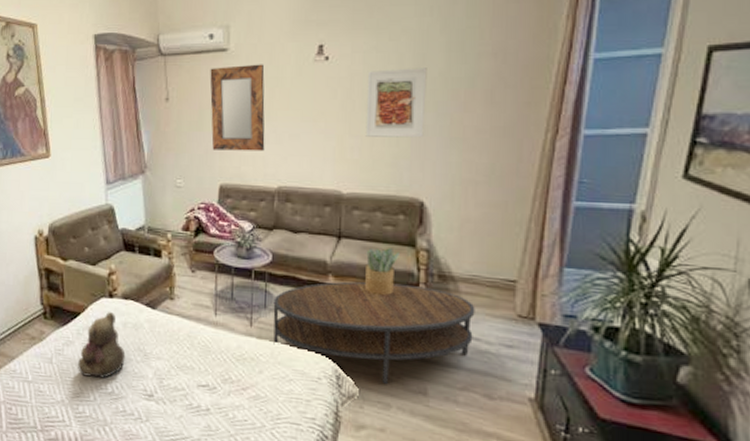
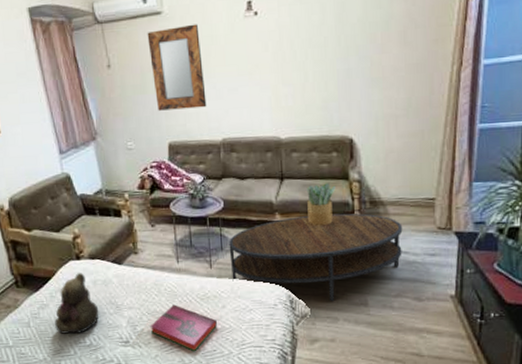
hardback book: none [177,361,251,419] -> present [150,304,217,352]
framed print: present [365,68,427,138] -> none [294,15,348,84]

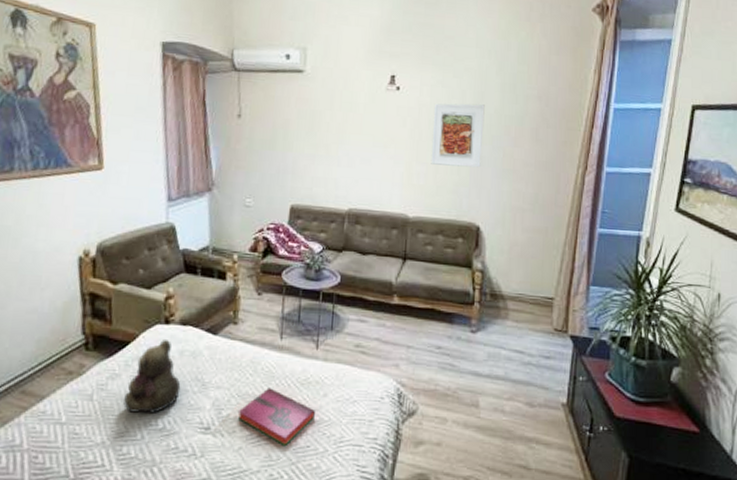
home mirror: present [147,24,207,111] -> none [284,87,339,174]
coffee table: present [229,213,403,301] -> none [339,301,521,399]
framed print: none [294,15,348,84] -> present [430,103,485,168]
potted plant: present [306,183,336,226] -> none [427,269,458,315]

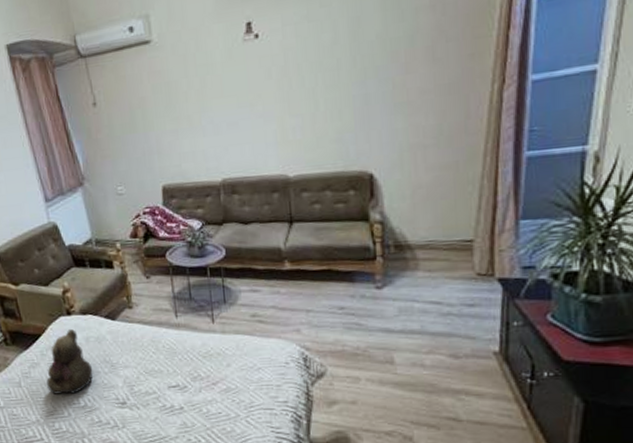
hardback book: present [237,388,315,447] -> none [148,363,222,414]
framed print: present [430,103,485,168] -> none [301,31,366,115]

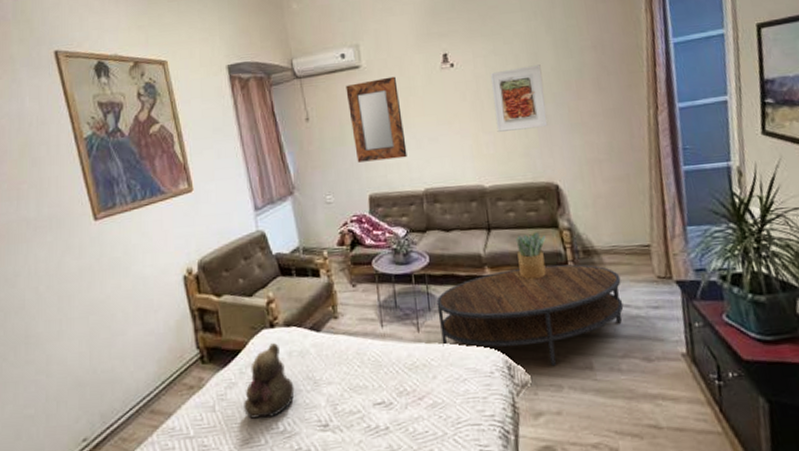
home mirror: none [135,52,204,151] -> present [345,76,408,163]
coffee table: none [232,259,435,359] -> present [436,264,624,365]
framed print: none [301,31,366,115] -> present [490,65,548,132]
potted plant: none [320,225,354,275] -> present [515,232,546,280]

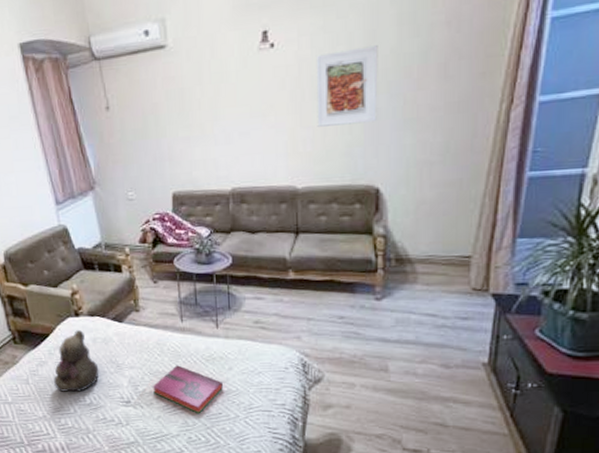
home mirror: present [345,76,408,163] -> none [149,58,215,158]
hardback book: none [352,377,428,435] -> present [152,365,223,414]
coffee table: present [436,264,624,365] -> none [237,271,432,366]
potted plant: present [515,232,546,280] -> none [324,238,357,285]

